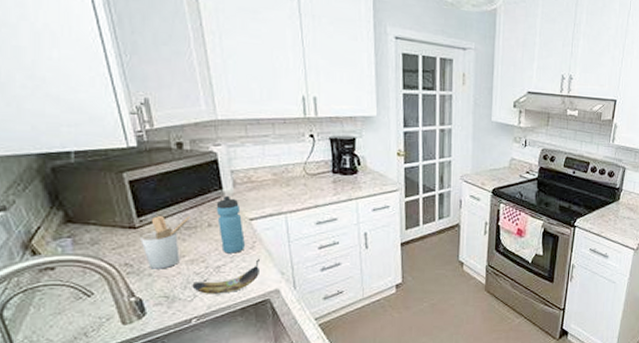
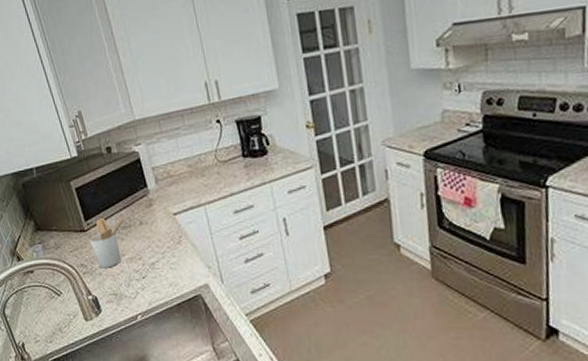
banana: present [192,259,261,294] -> none [134,254,190,291]
water bottle: present [216,196,245,254] -> none [143,193,173,250]

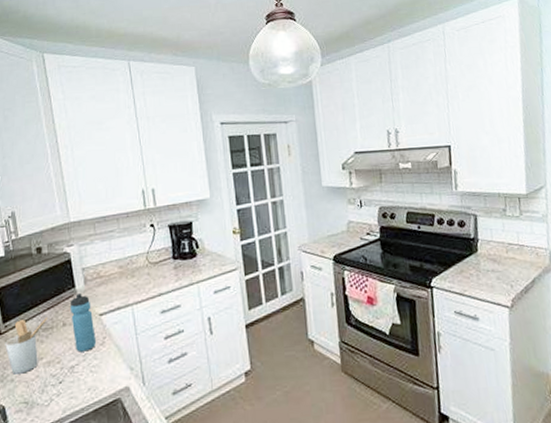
water bottle: none [143,193,173,250] -> present [69,294,96,352]

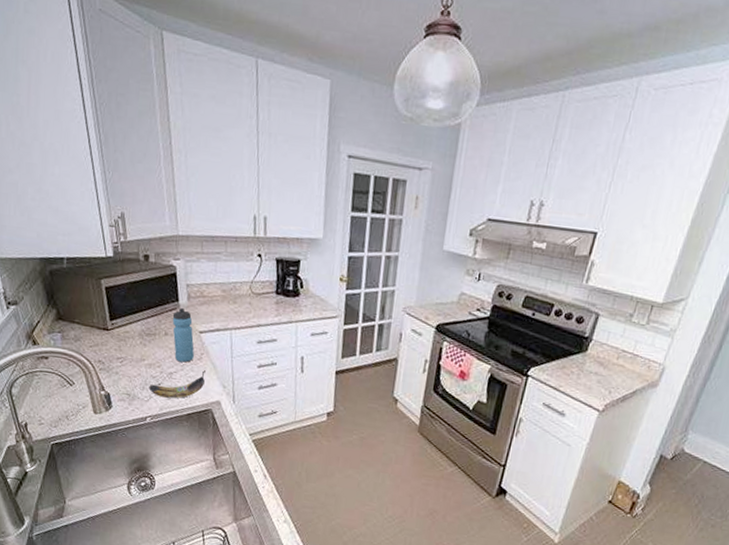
utensil holder: present [5,316,47,375] -> none [111,321,151,369]
banana: none [49,355,111,397] -> present [149,370,206,399]

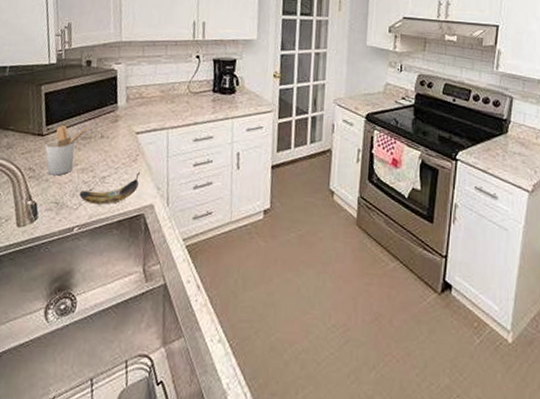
utensil holder: none [111,321,151,369] -> present [45,125,88,176]
water bottle: present [172,308,194,363] -> none [109,110,130,165]

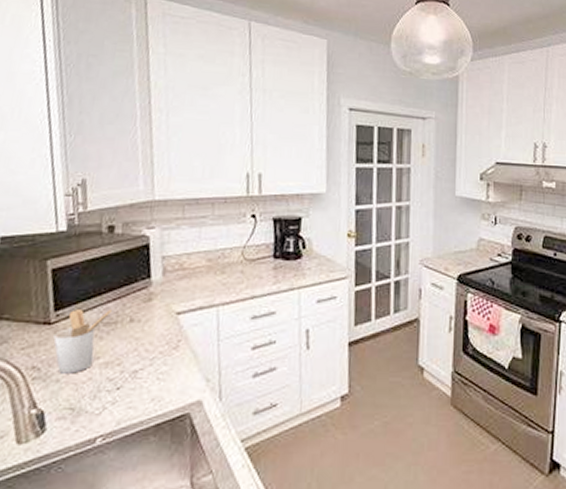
banana: present [79,172,140,205] -> none [102,362,183,406]

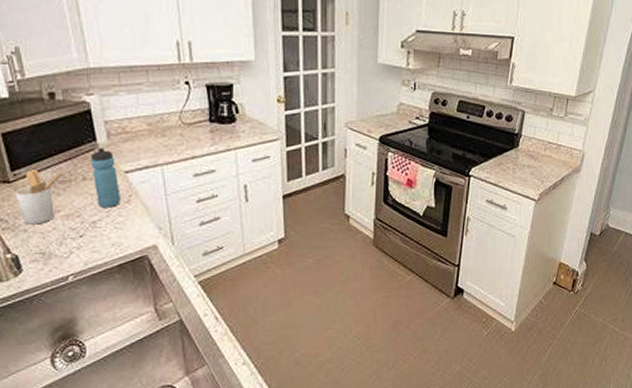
water bottle: none [140,286,169,355] -> present [90,148,120,208]

